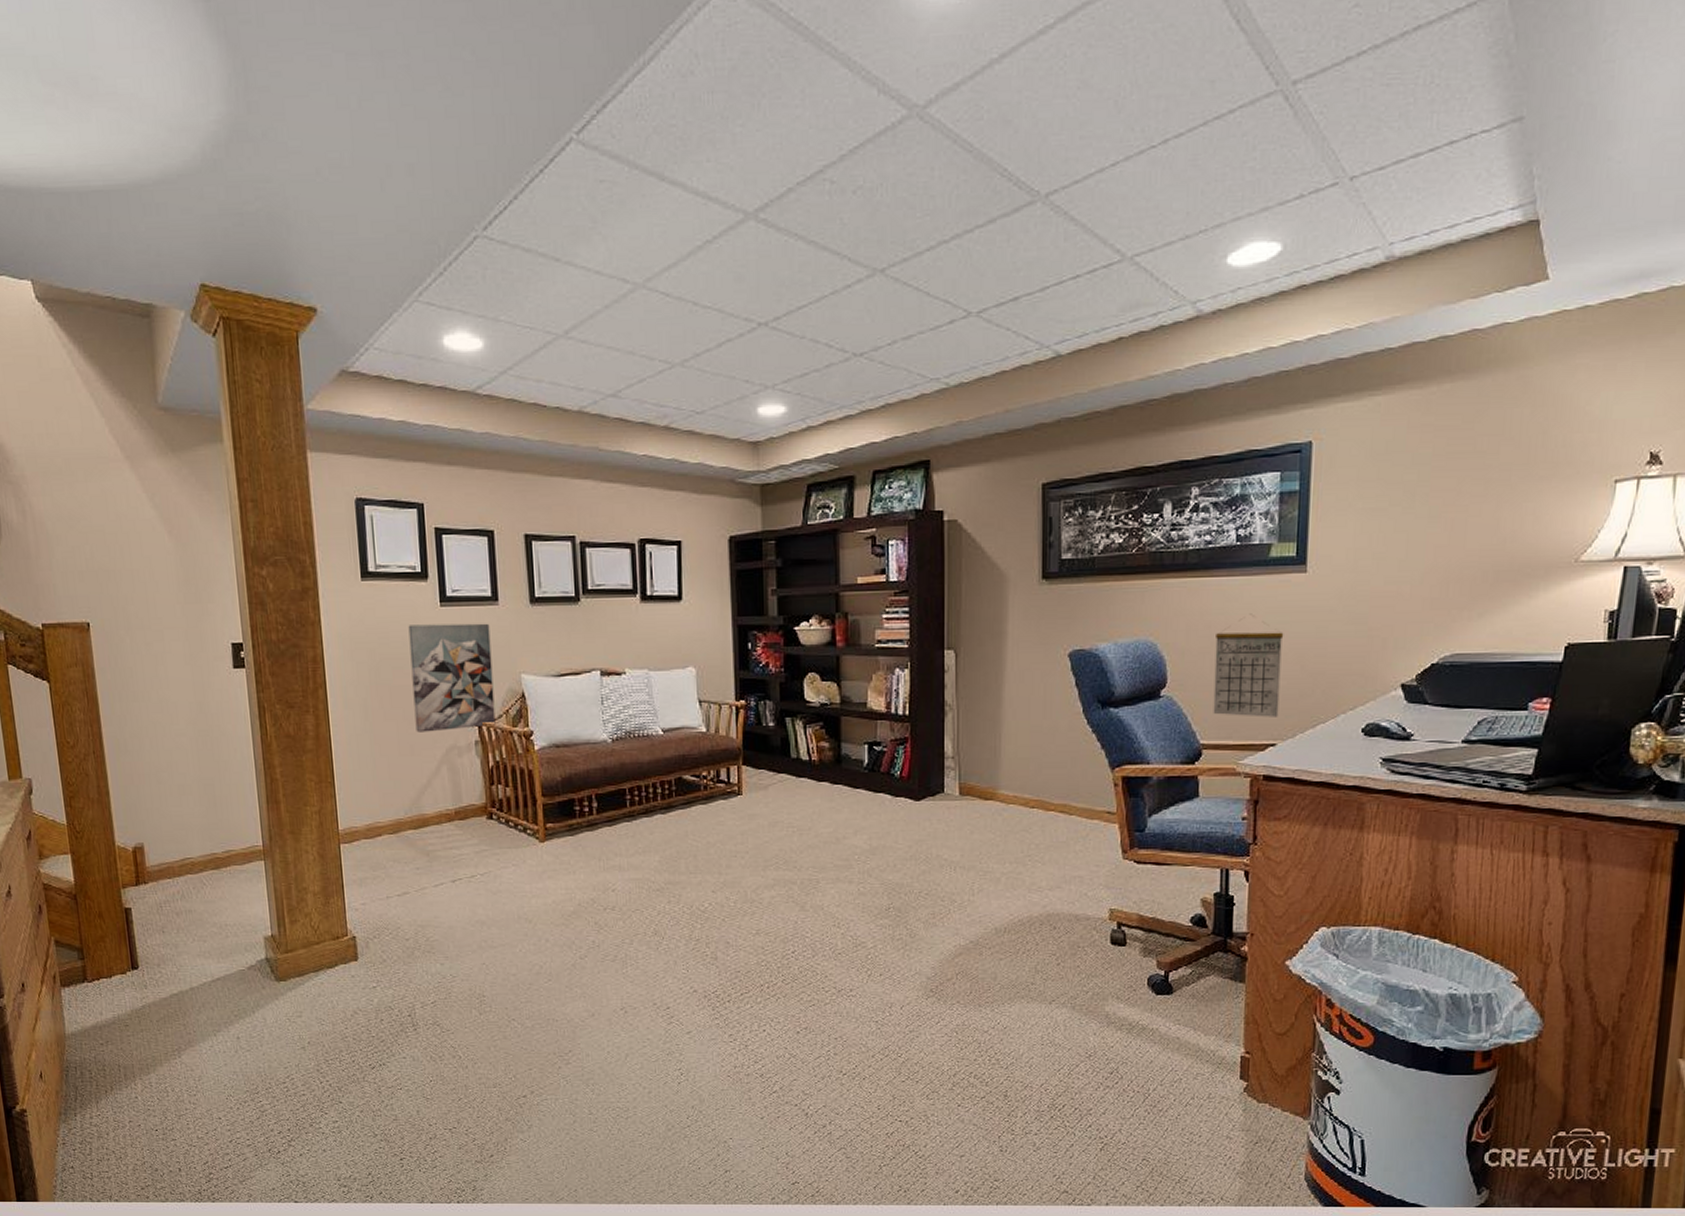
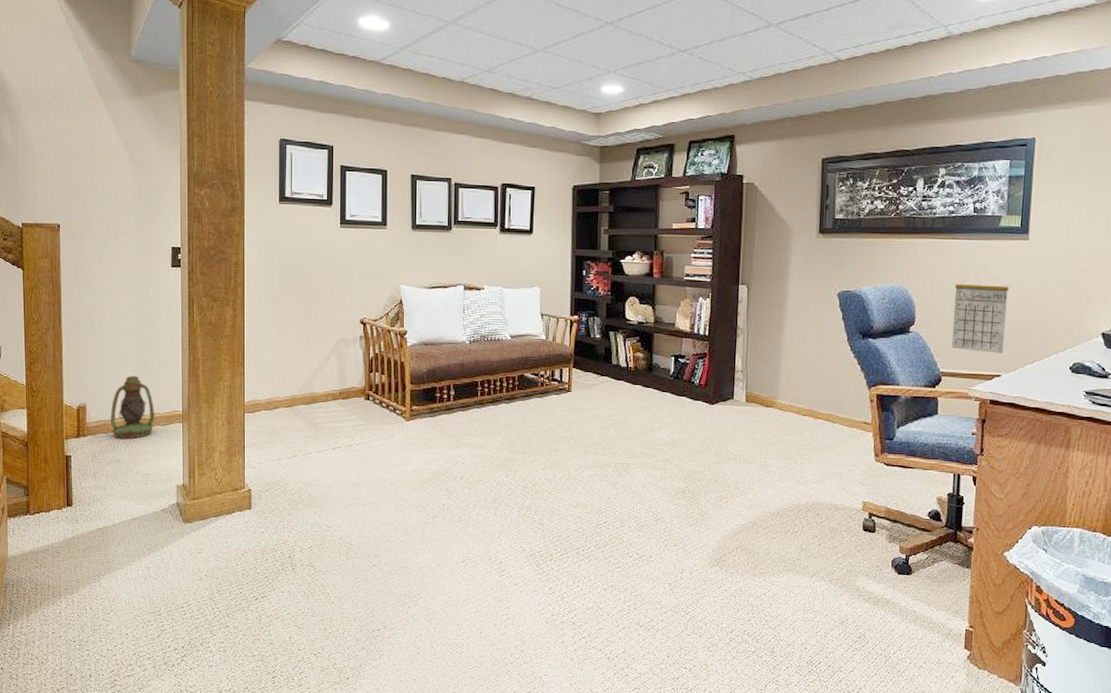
lantern: none [174,806,230,885] -> present [111,375,154,440]
wall art: present [408,623,496,733] -> none [313,241,378,327]

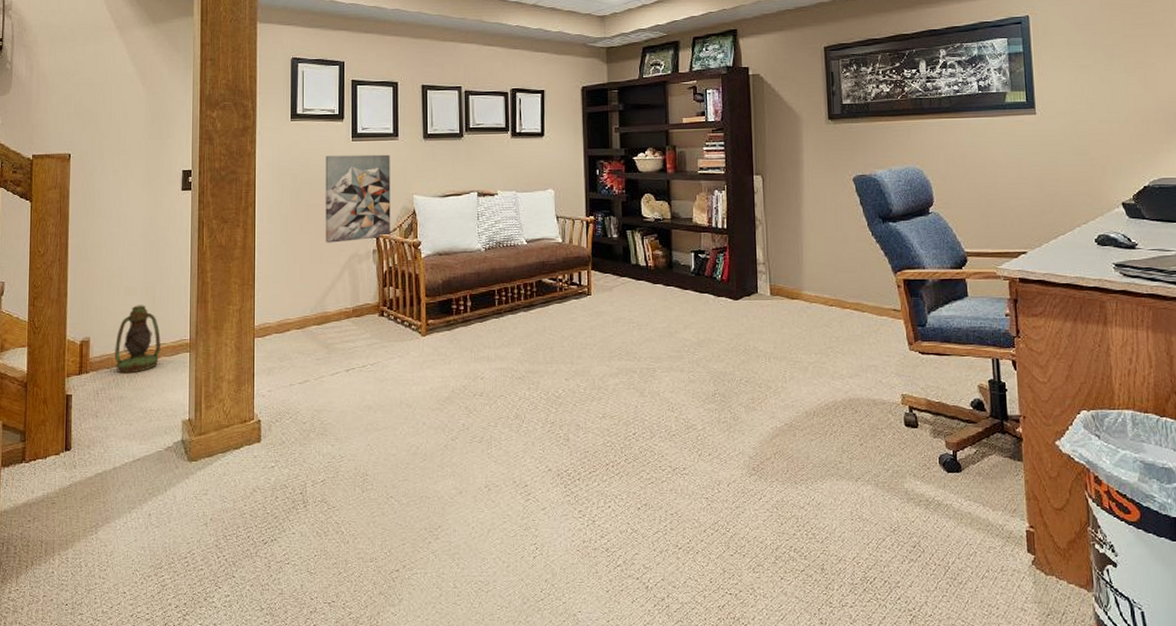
wall art: none [313,241,378,327] -> present [325,154,391,243]
calendar: present [951,270,1010,354] -> none [969,146,1026,230]

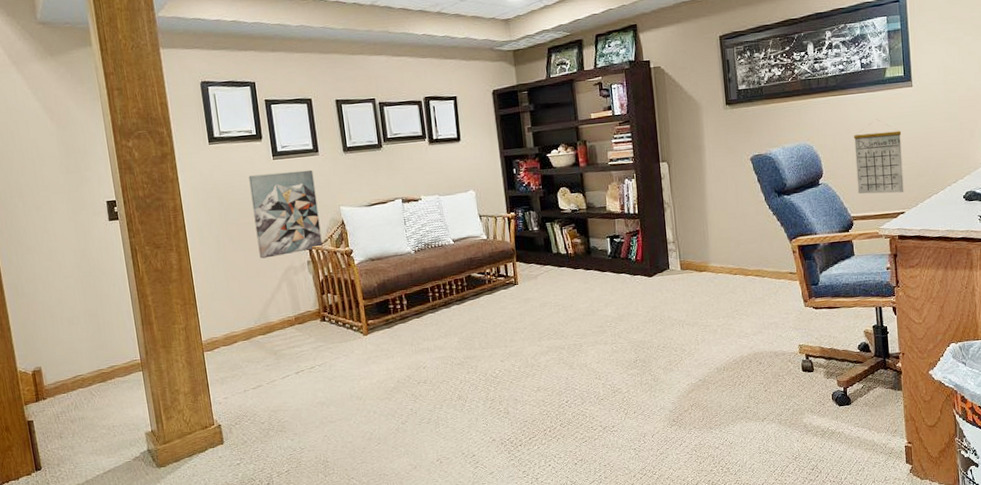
lantern: present [115,305,161,374] -> none [67,332,114,397]
calendar: none [969,146,1026,230] -> present [854,119,904,194]

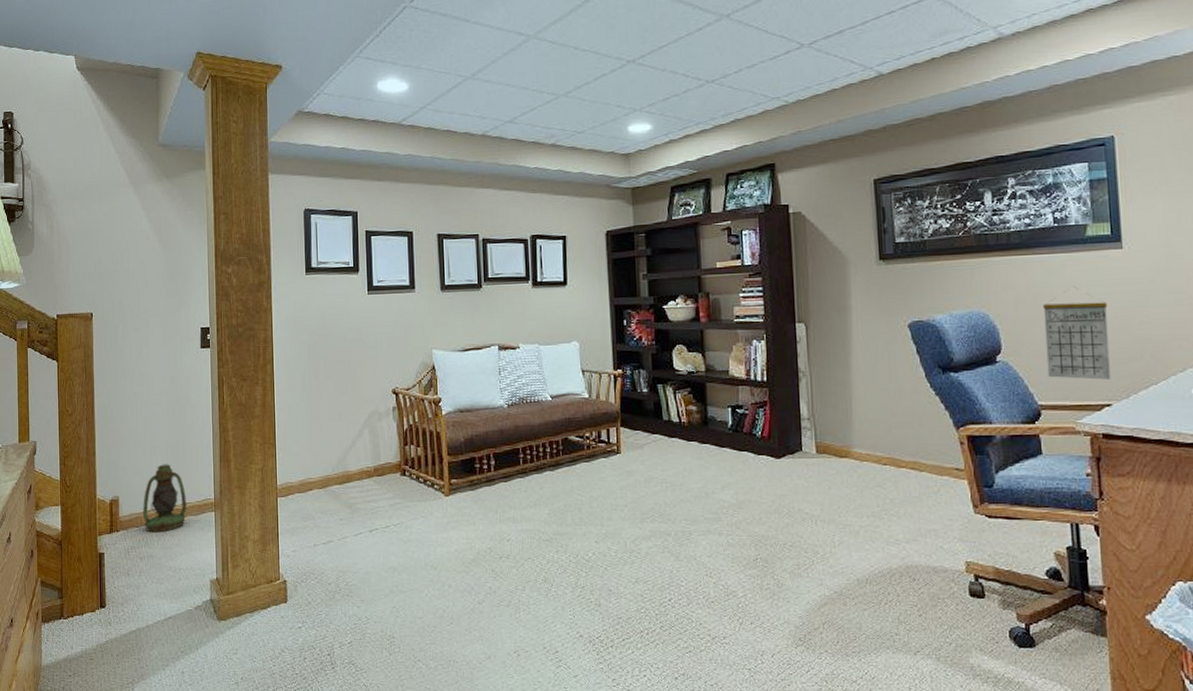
lantern: none [67,332,114,397] -> present [143,464,187,533]
wall art: present [248,169,323,259] -> none [341,307,410,400]

